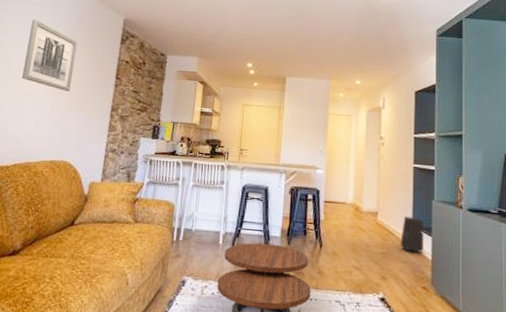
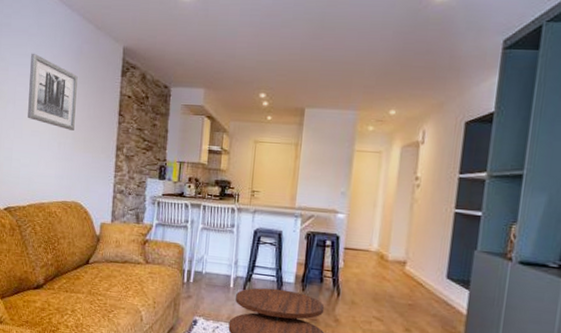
speaker: present [400,217,424,254] -> none [430,267,461,308]

